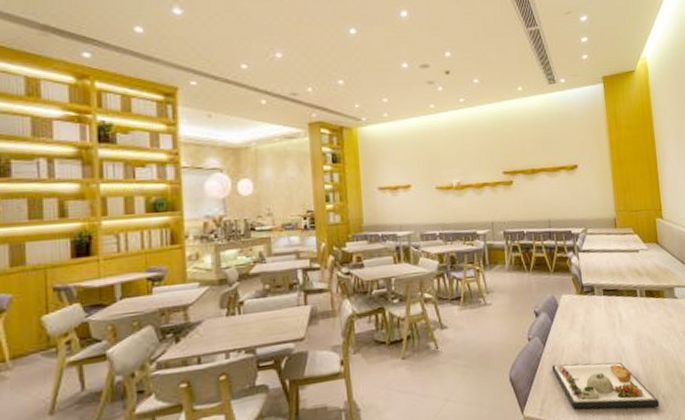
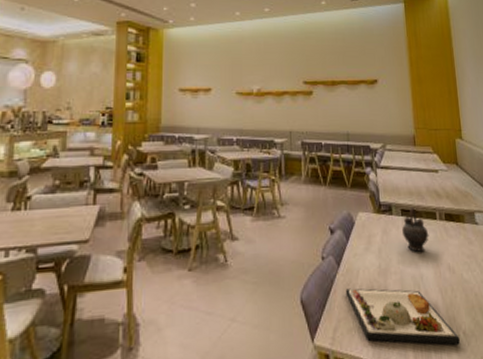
teapot: none [604,286,630,328] -> present [402,207,429,252]

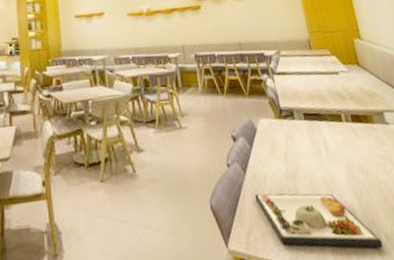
teapot: present [402,207,429,252] -> none [306,110,336,155]

